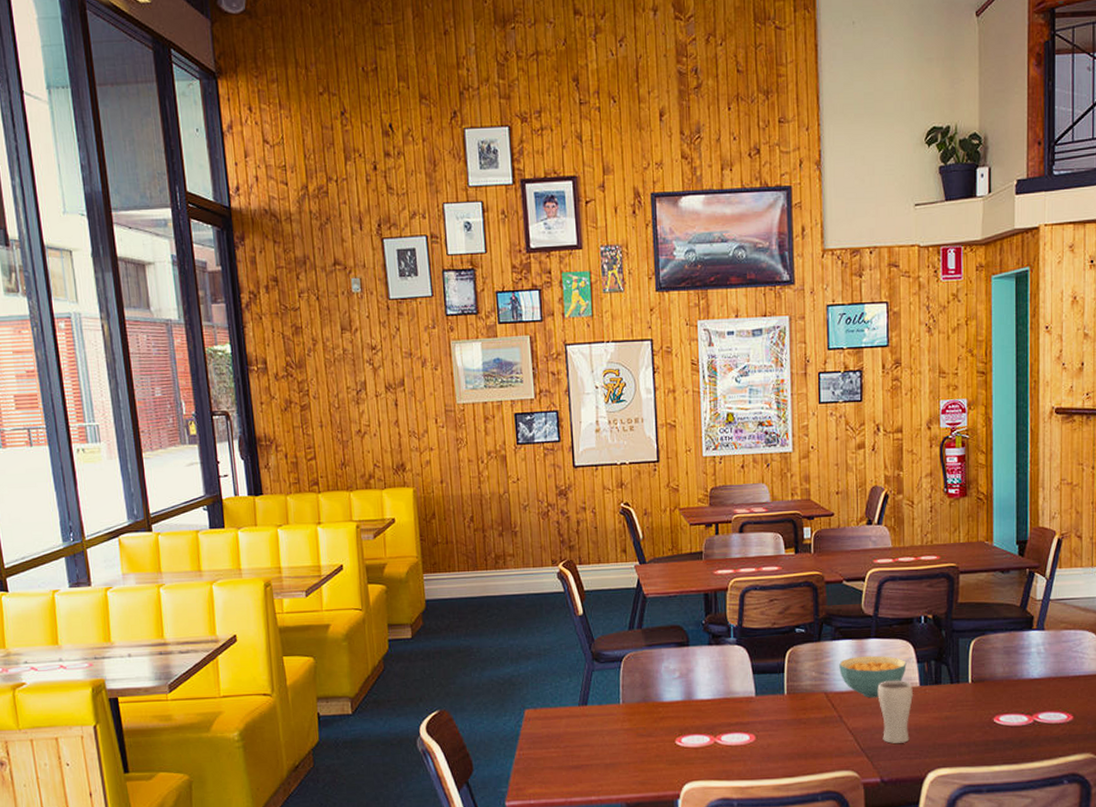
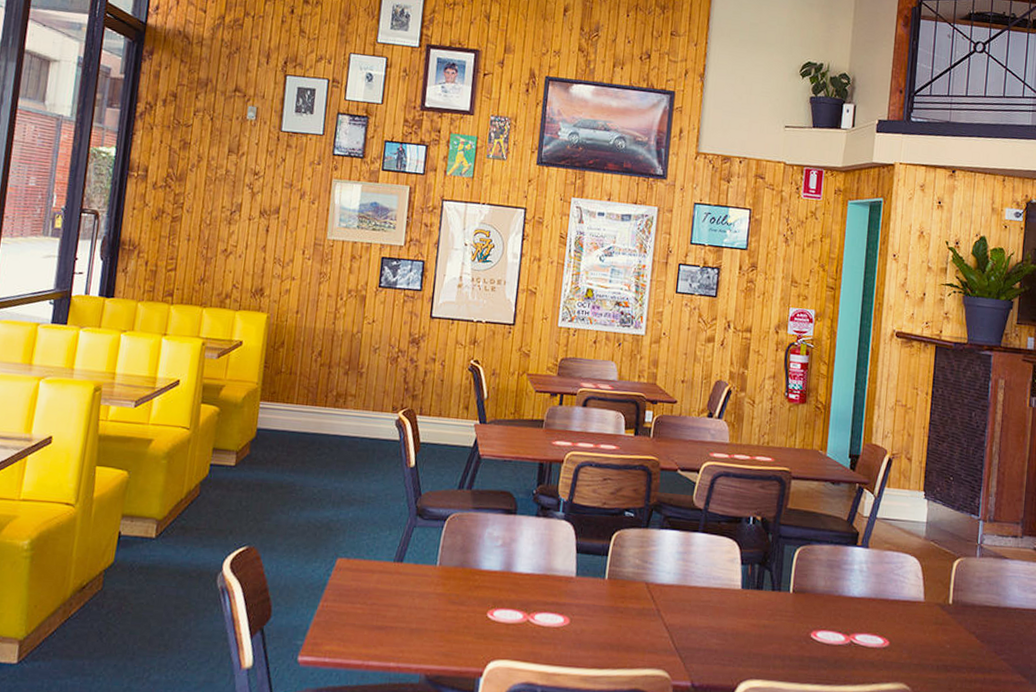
cereal bowl: present [839,655,907,698] -> none [663,549,731,596]
drinking glass: present [877,680,914,744] -> none [698,578,735,648]

